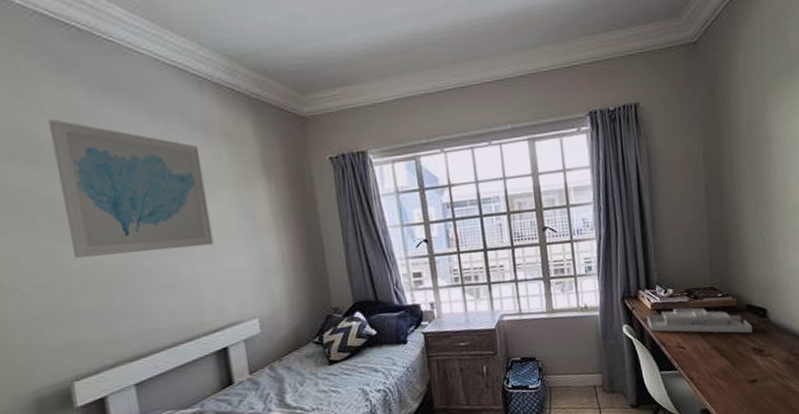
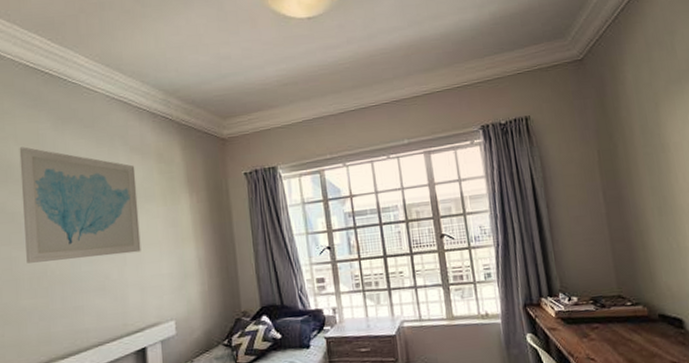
desk organizer: present [647,307,752,334] -> none [551,316,670,346]

